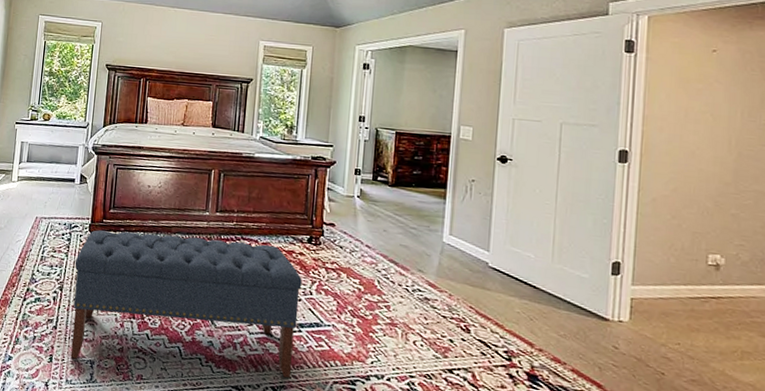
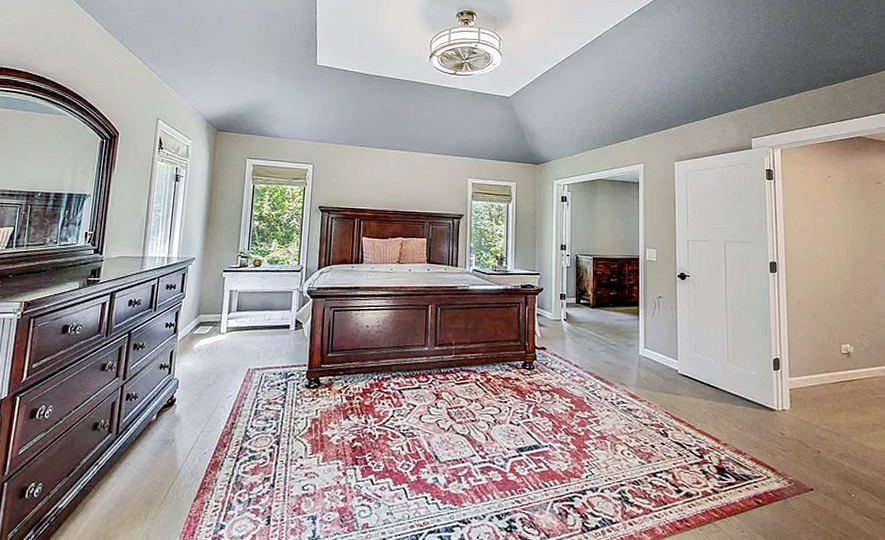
bench: present [70,230,302,378] -> none [290,373,519,517]

